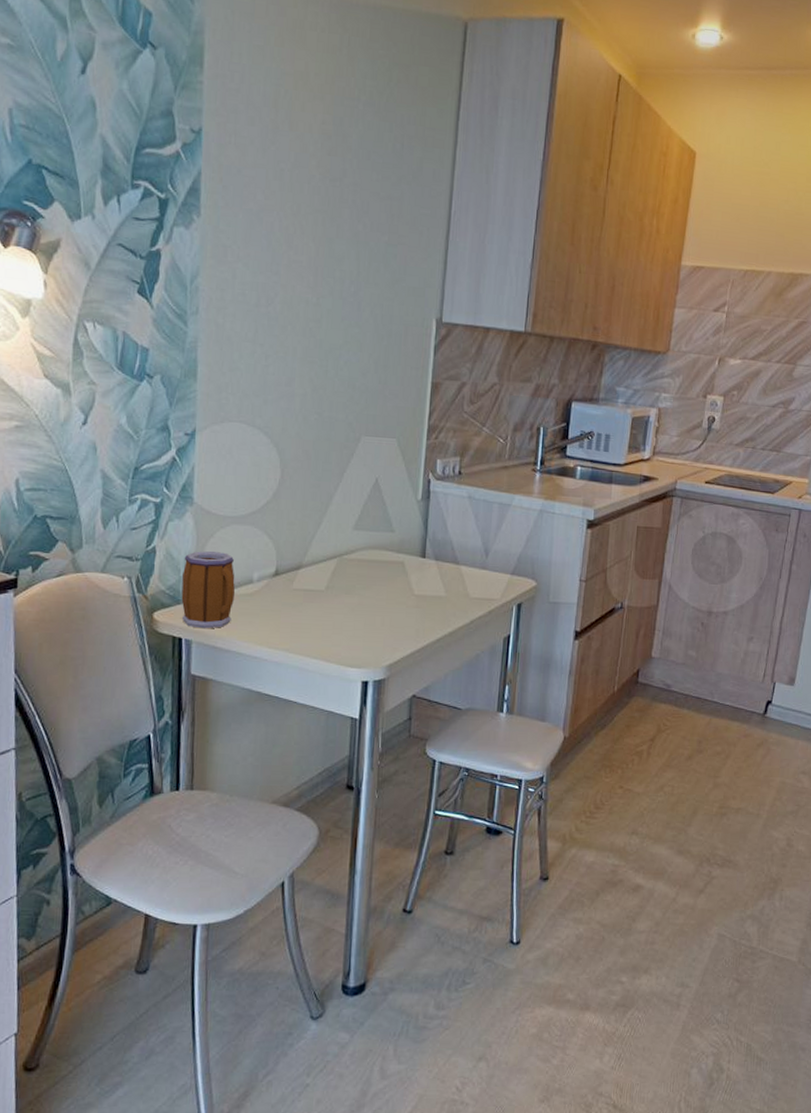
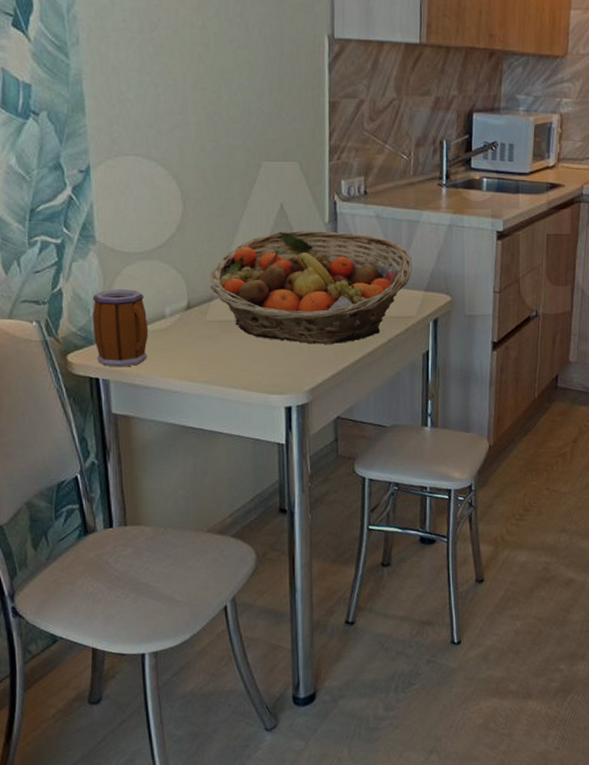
fruit basket: none [299,505,500,621] -> present [209,230,412,344]

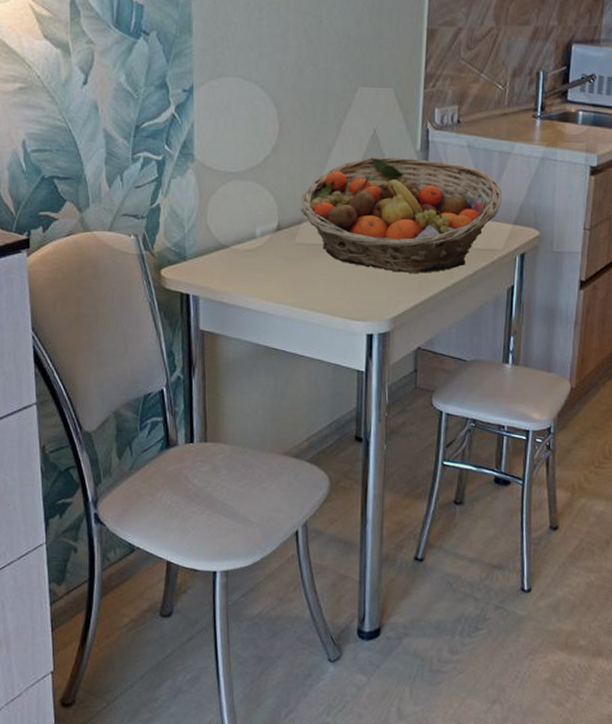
mug: present [92,289,149,368] -> none [187,207,239,285]

